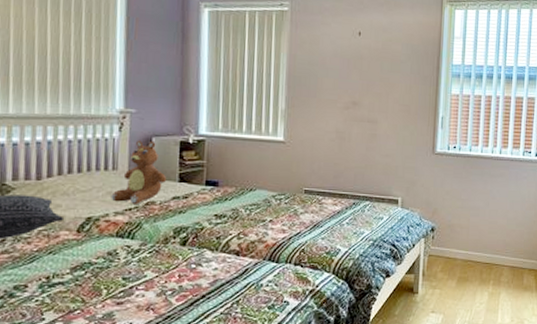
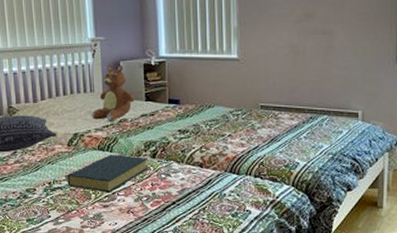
hardback book: none [72,241,177,287] -> present [67,154,149,193]

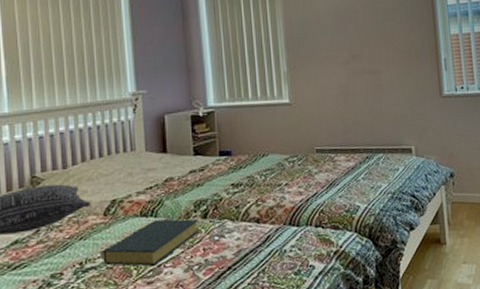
teddy bear: present [91,64,135,121] -> none [132,119,183,182]

